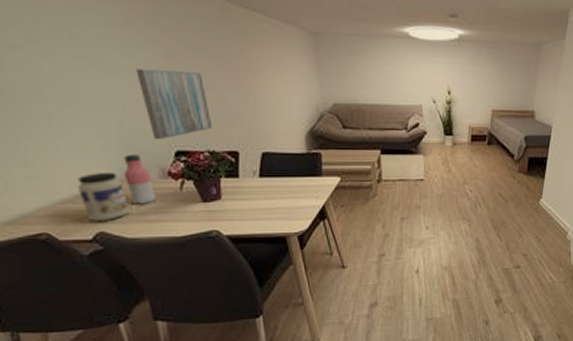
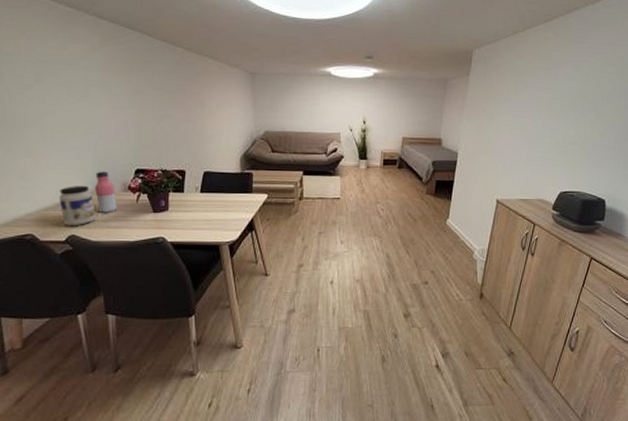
wall art: present [136,68,213,140] -> none [112,102,166,160]

